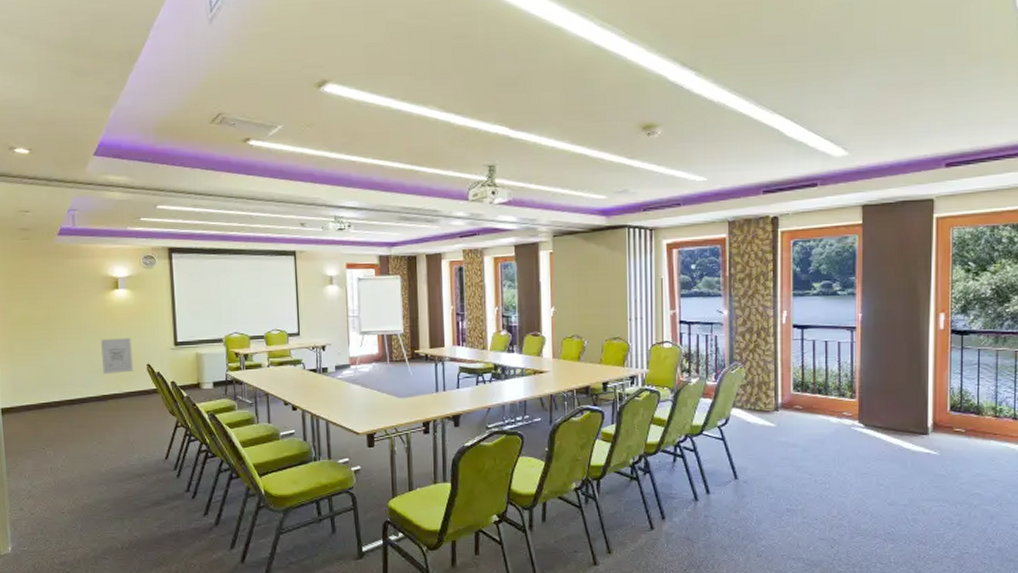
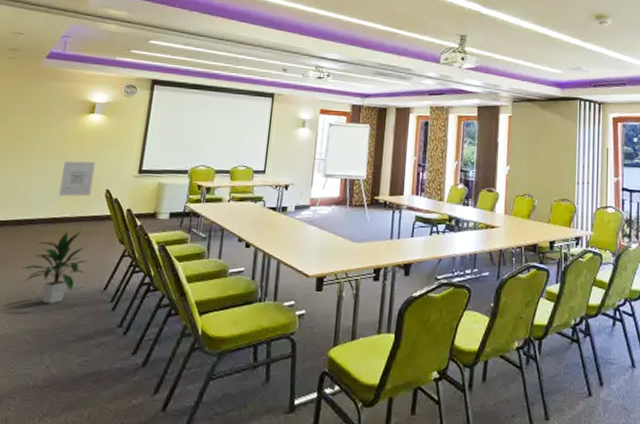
indoor plant: none [85,406,145,475] -> present [21,231,88,304]

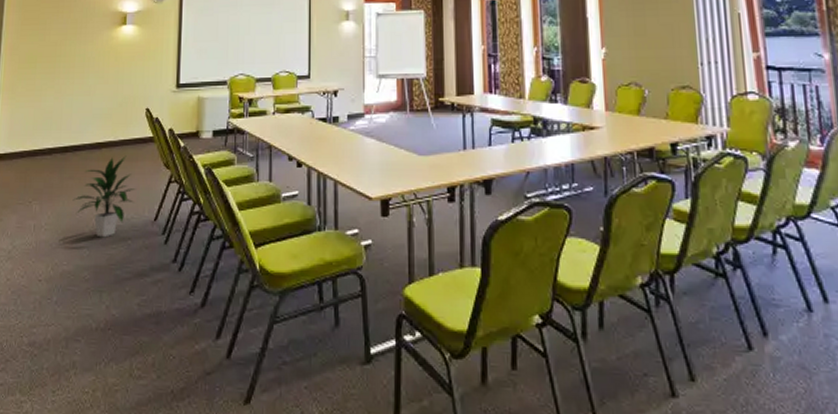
wall art: present [59,161,96,197] -> none [101,78,133,119]

